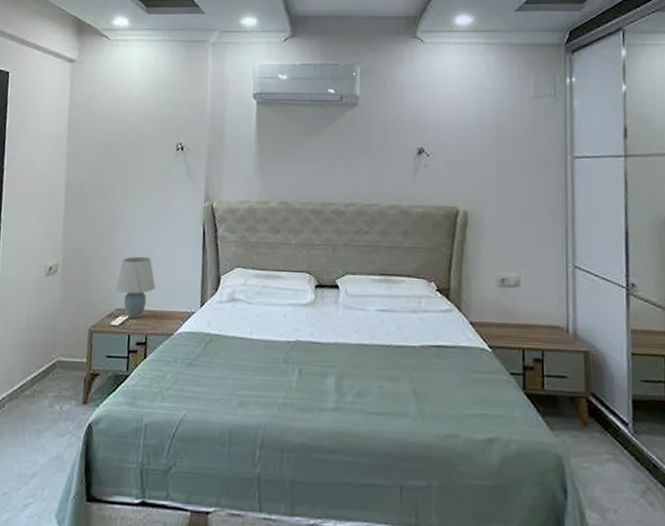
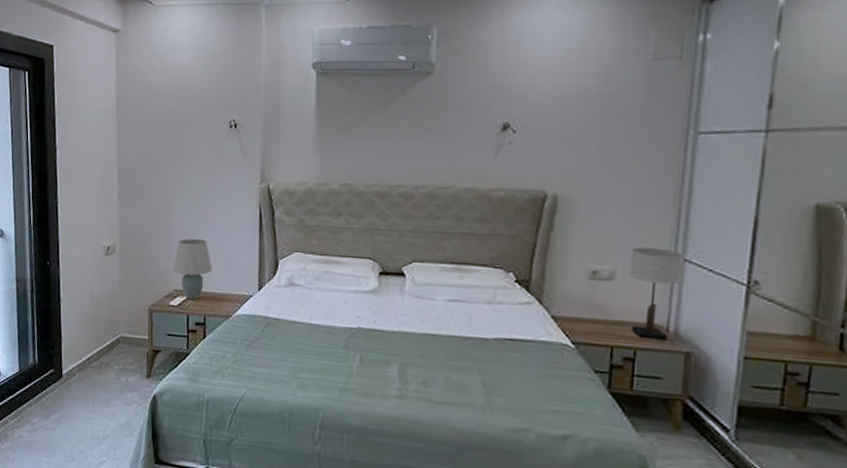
table lamp: none [531,256,575,342] -> present [628,246,685,341]

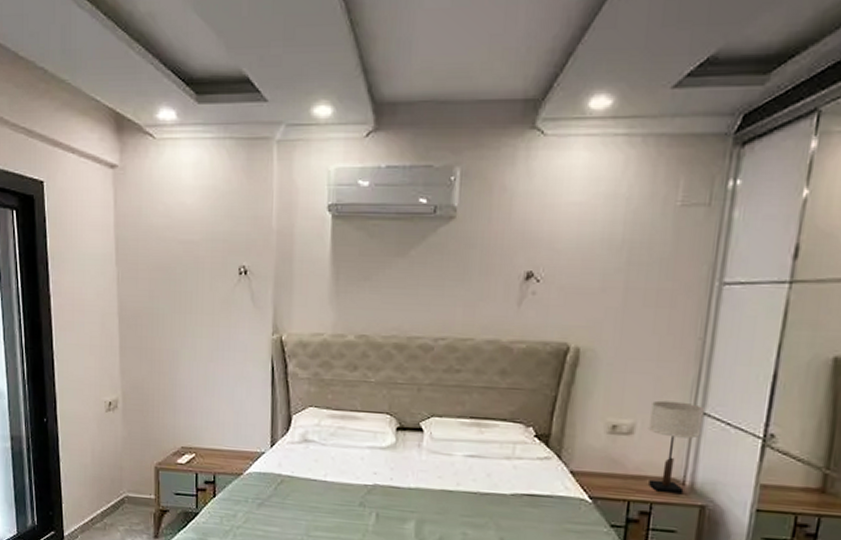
table lamp: present [172,238,212,301] -> none [179,392,222,458]

